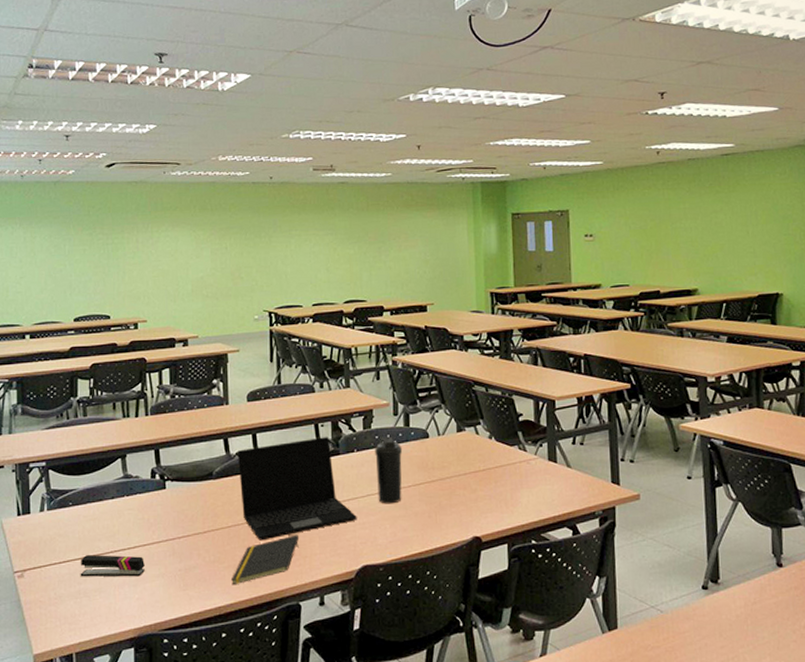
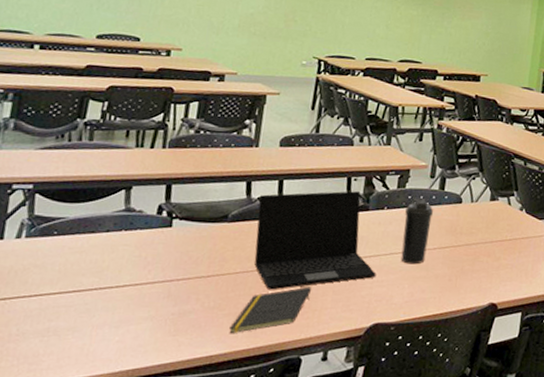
stapler: present [80,555,145,577] -> none [52,290,133,318]

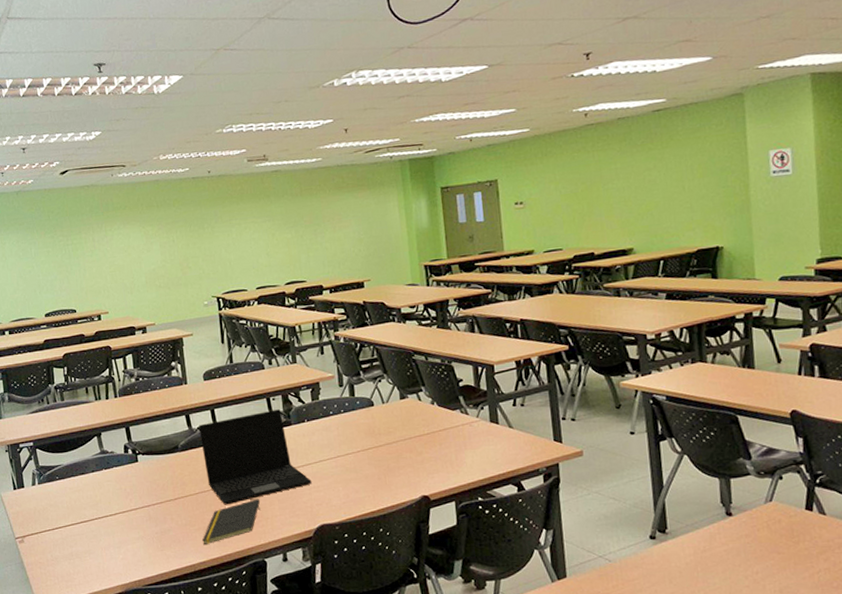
water bottle: present [401,198,434,265] -> none [324,407,352,469]

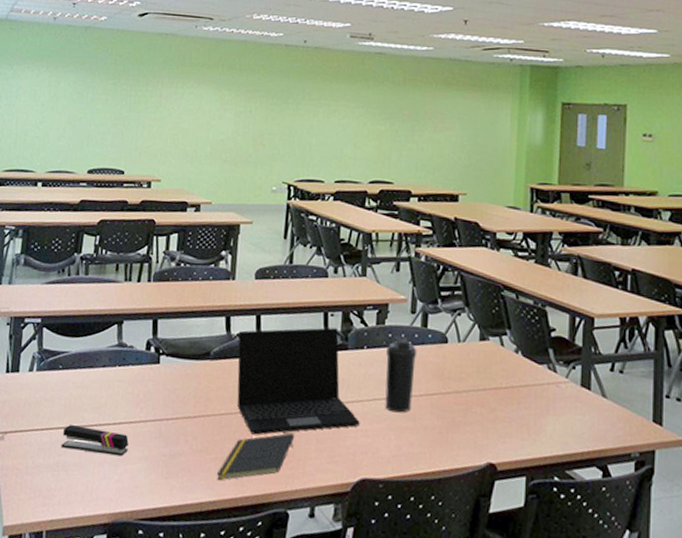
stapler: none [71,521,126,541] -> present [61,425,129,457]
water bottle: none [324,407,352,469] -> present [385,336,417,413]

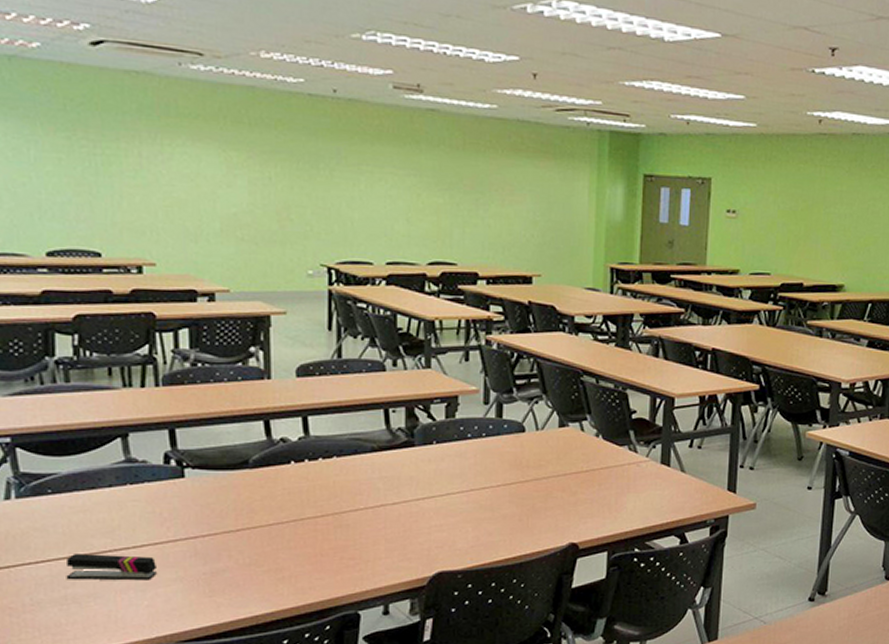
notepad: present [216,432,295,481] -> none [271,536,361,592]
laptop: present [237,327,360,435] -> none [281,425,433,542]
water bottle: present [385,336,417,413] -> none [459,429,493,505]

